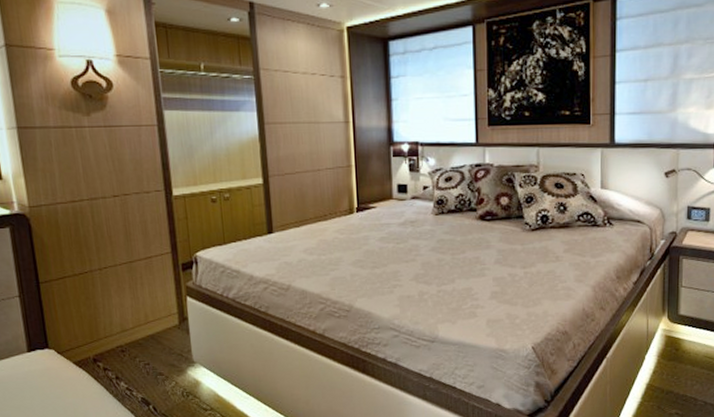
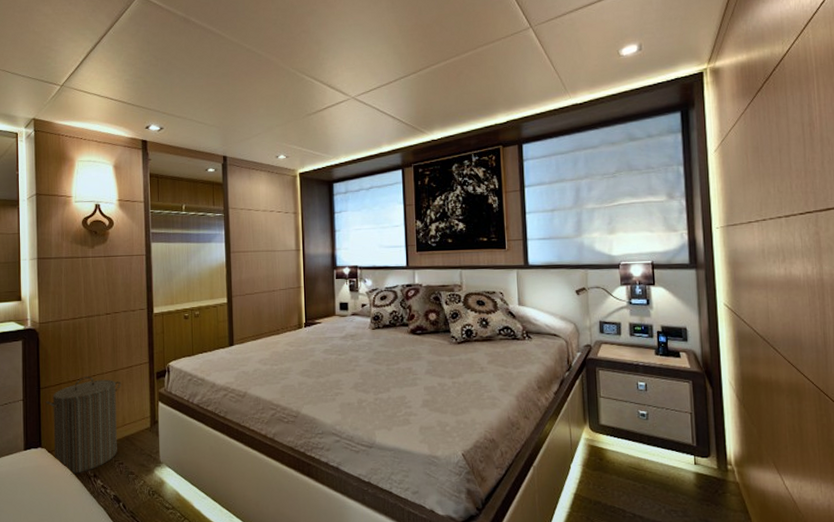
laundry hamper: none [47,269,142,377] -> present [45,376,121,475]

